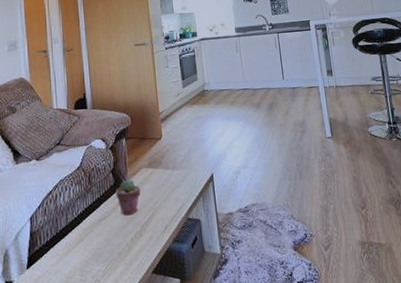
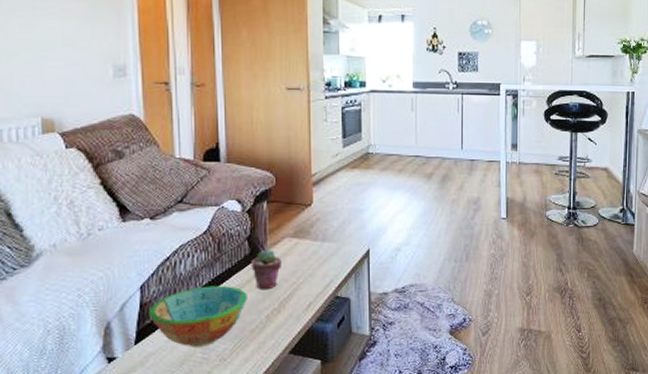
bowl: none [36,213,114,270] -> present [148,285,247,347]

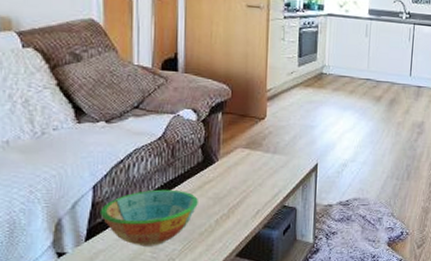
potted succulent: present [251,249,283,290] -> none [203,157,234,196]

